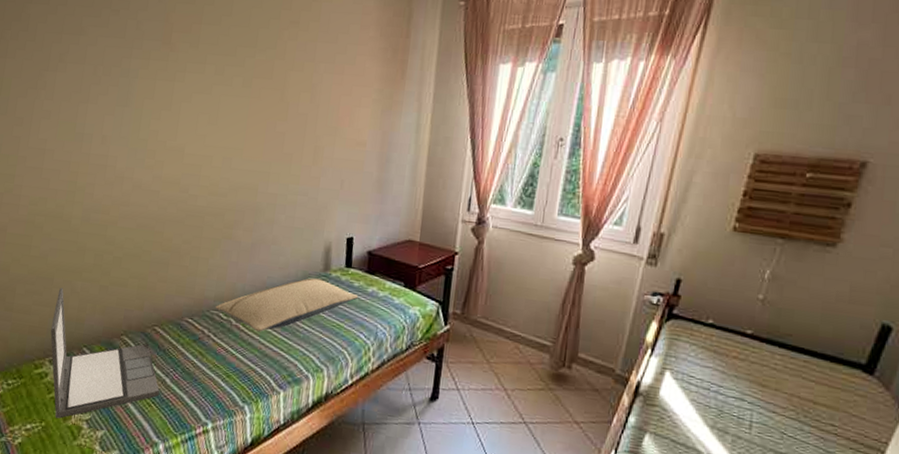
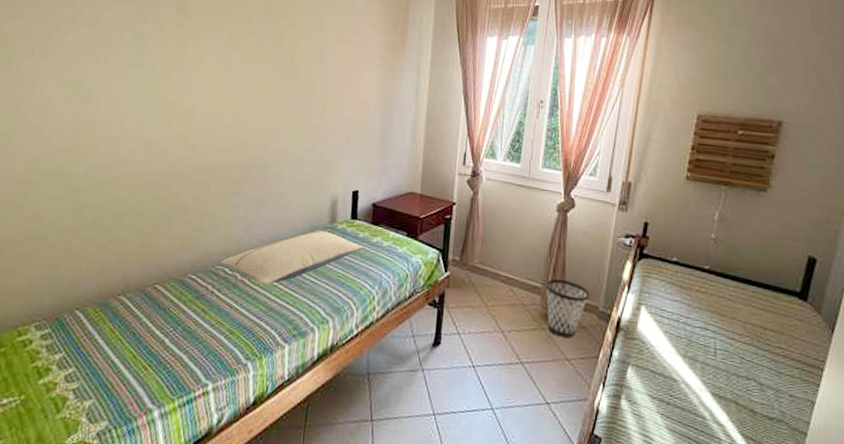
laptop: present [50,287,160,419] -> none [37,247,158,390]
wastebasket: none [555,337,605,401] -> present [545,278,589,339]

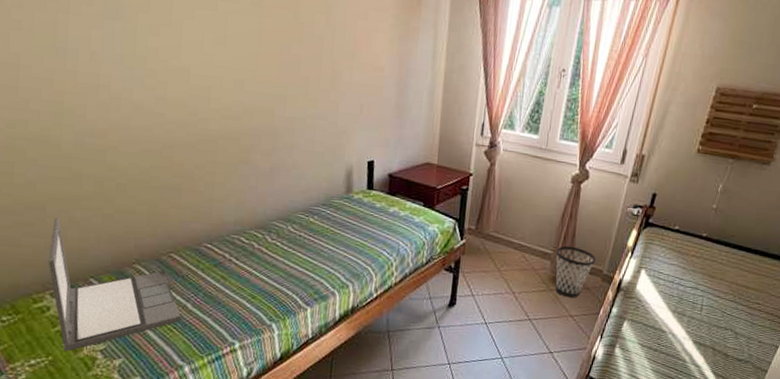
laptop: none [37,247,158,390] -> present [48,217,181,351]
pillow: present [220,230,364,286] -> none [235,200,381,254]

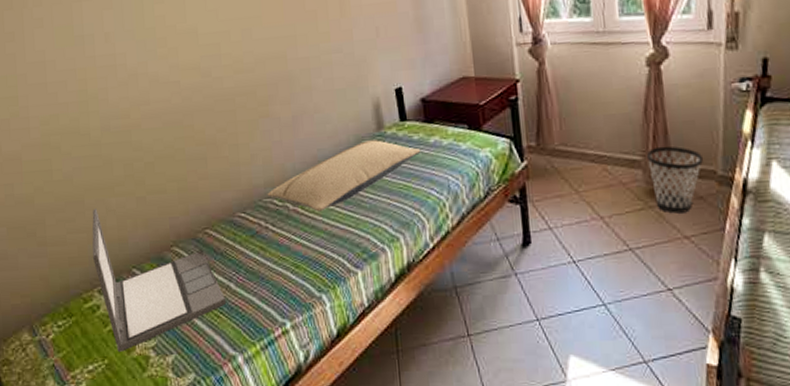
pillow: none [235,200,381,254] -> present [267,140,421,212]

